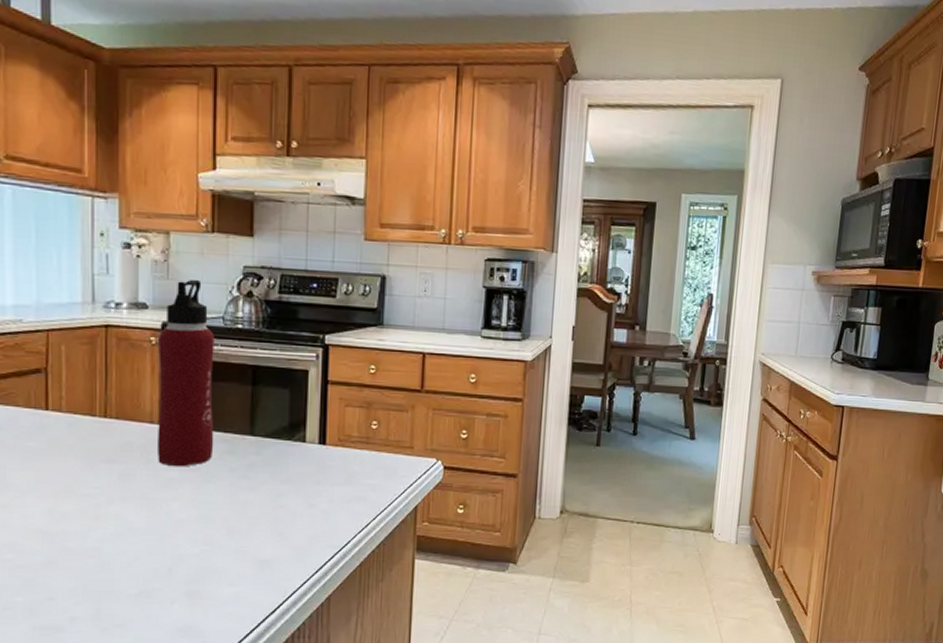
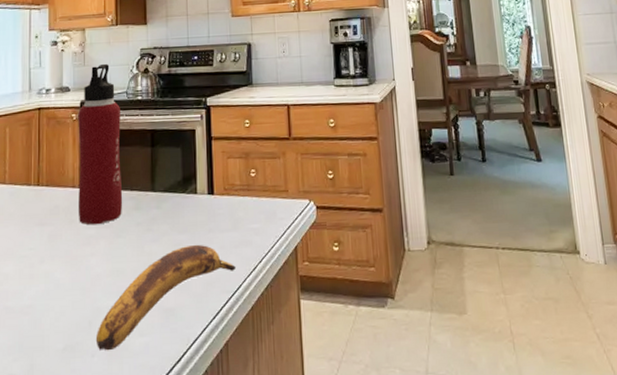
banana: none [176,496,345,597] -> present [95,244,236,350]

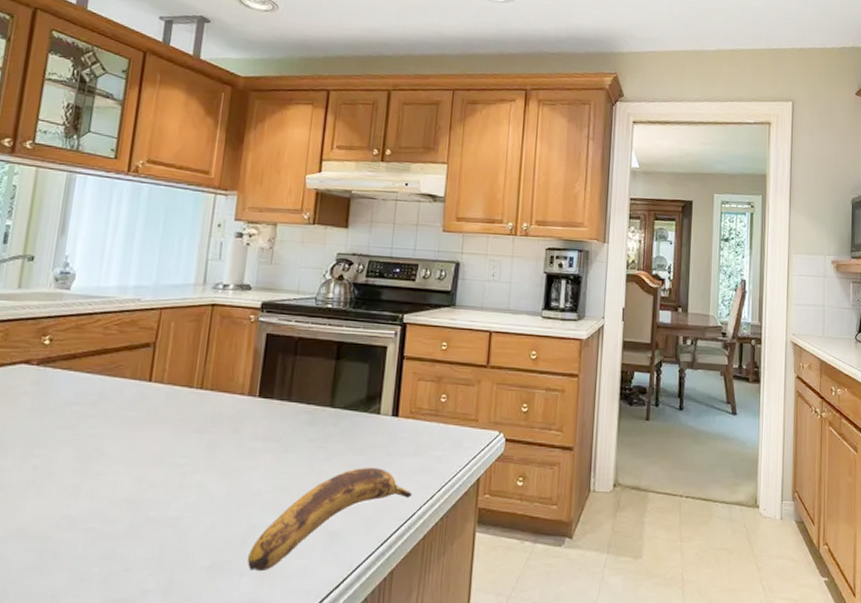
water bottle: present [78,63,123,225] -> none [244,264,307,437]

